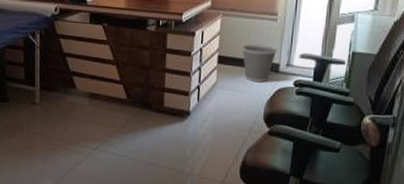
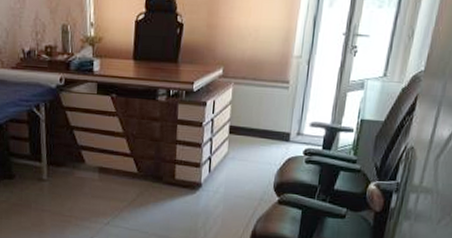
wastebasket: present [242,44,278,83] -> none [253,113,289,152]

